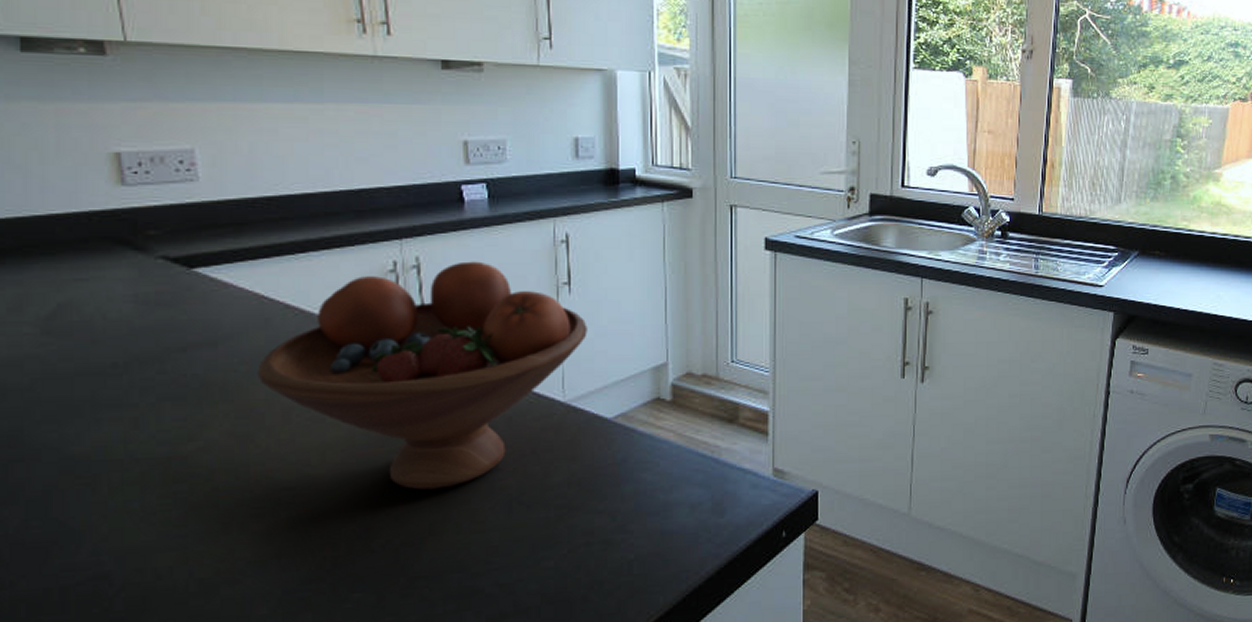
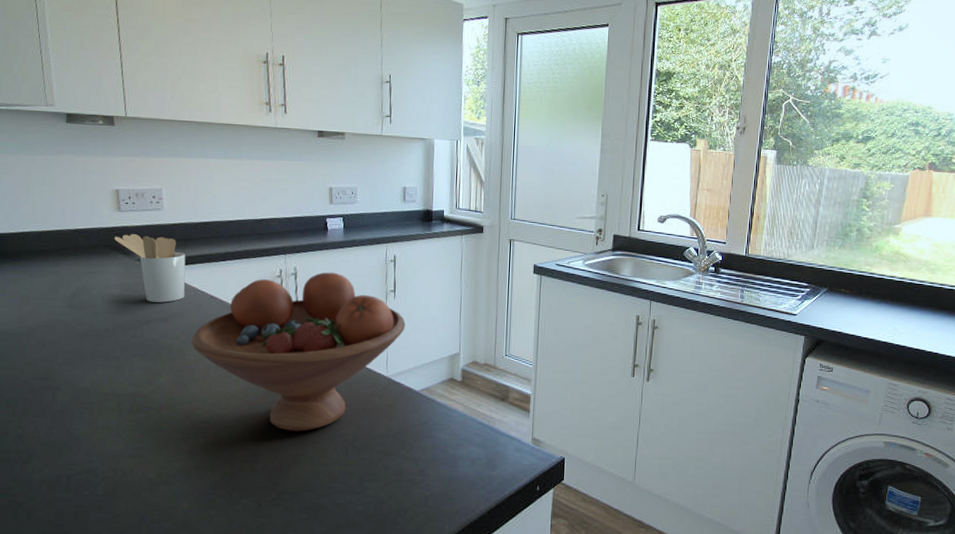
utensil holder: none [117,217,243,319] -> present [114,233,186,303]

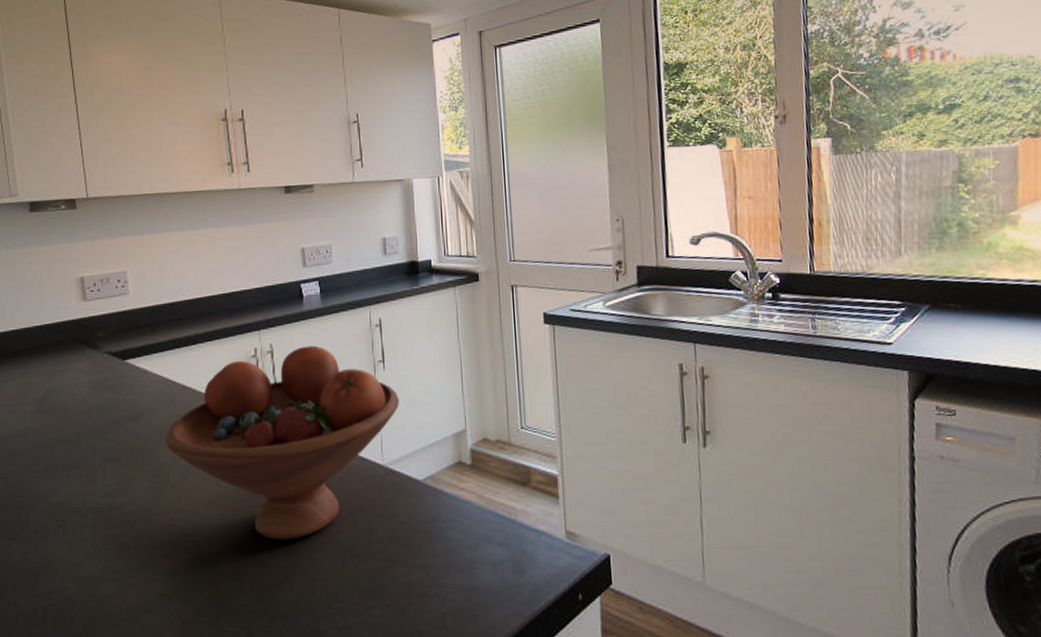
utensil holder: present [114,233,186,303] -> none [81,323,156,399]

